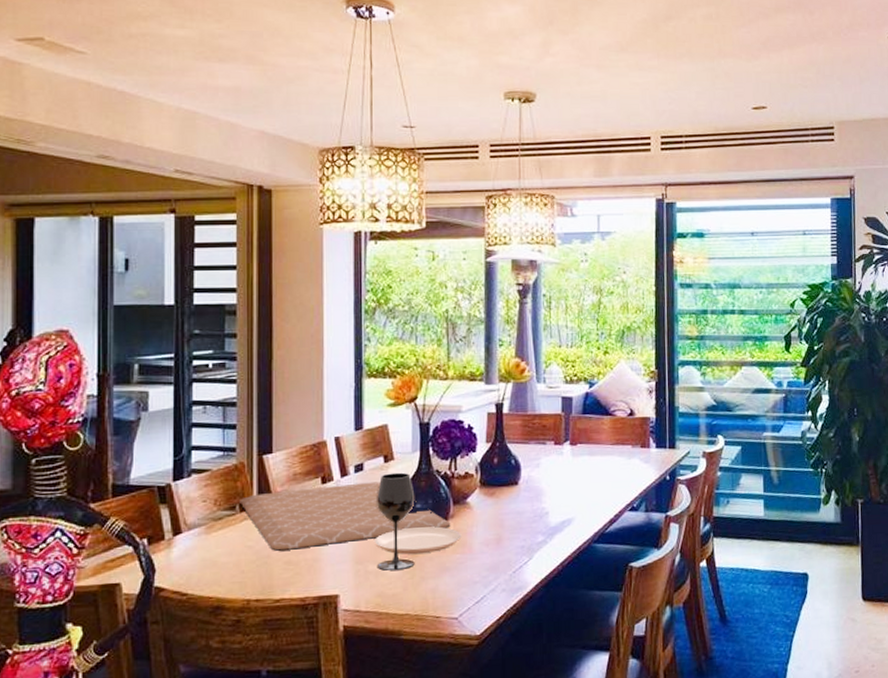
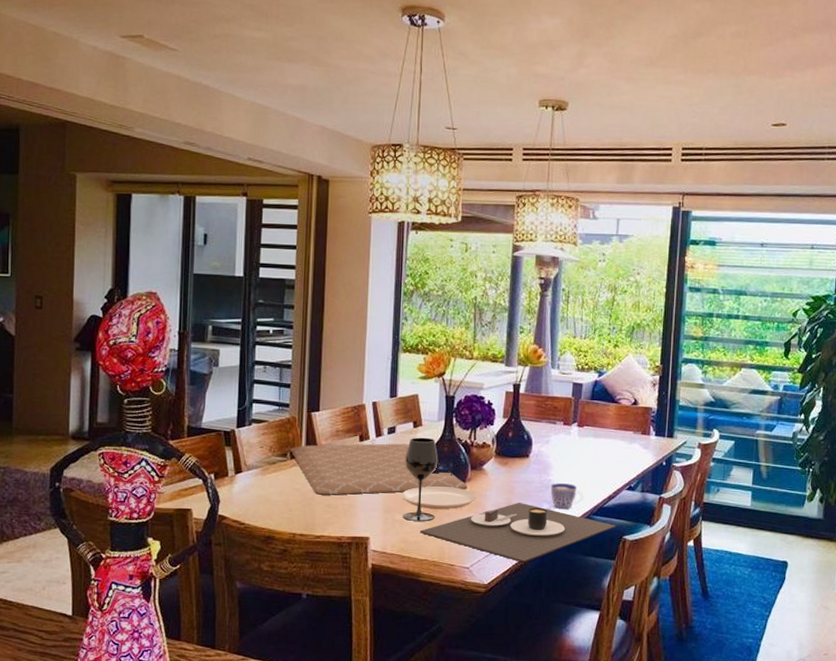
place setting: none [397,536,621,606] -> present [419,502,616,563]
cup: none [544,510,583,540] -> present [550,483,584,509]

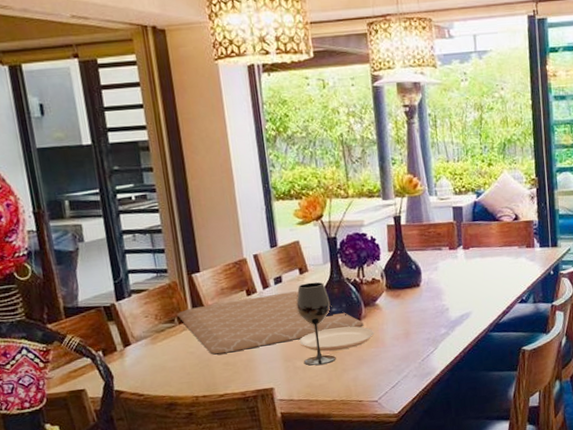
place setting: present [419,502,616,563] -> none [323,330,514,388]
cup: present [550,483,584,509] -> none [445,305,480,331]

